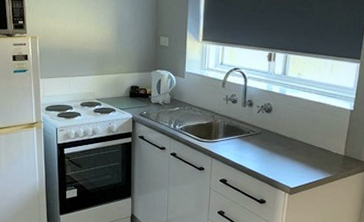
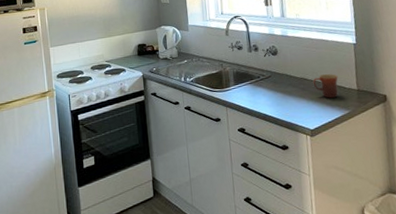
mug: none [301,137,328,161] -> present [312,74,339,98]

